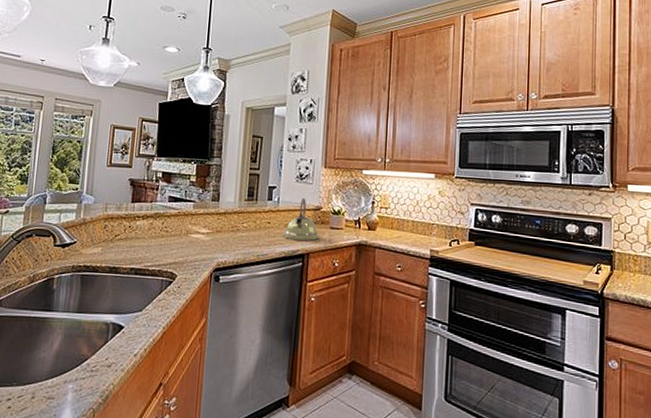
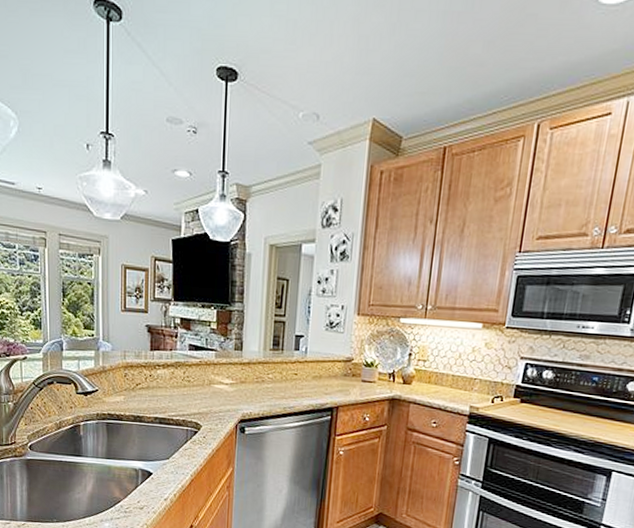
kettle: present [283,198,319,241] -> none [311,348,349,394]

